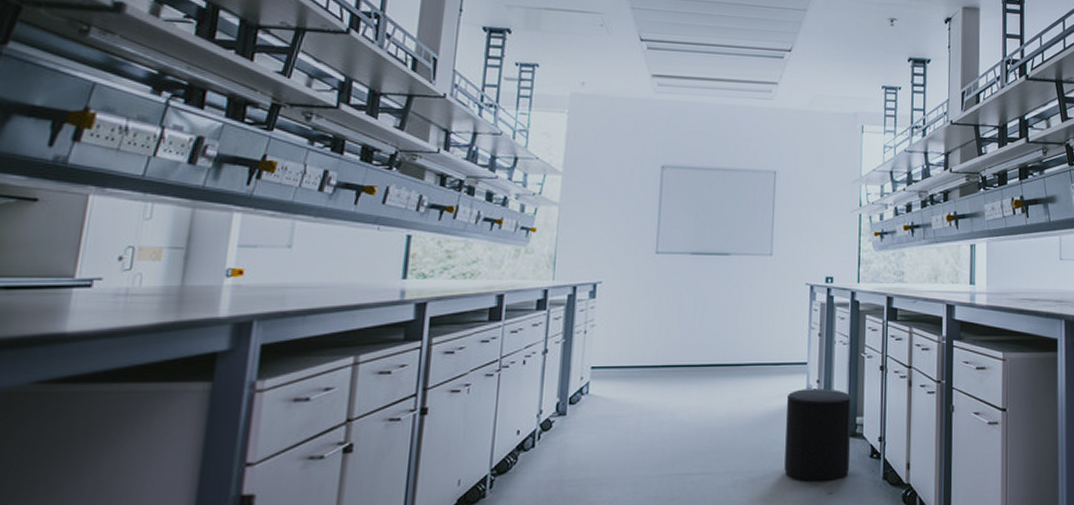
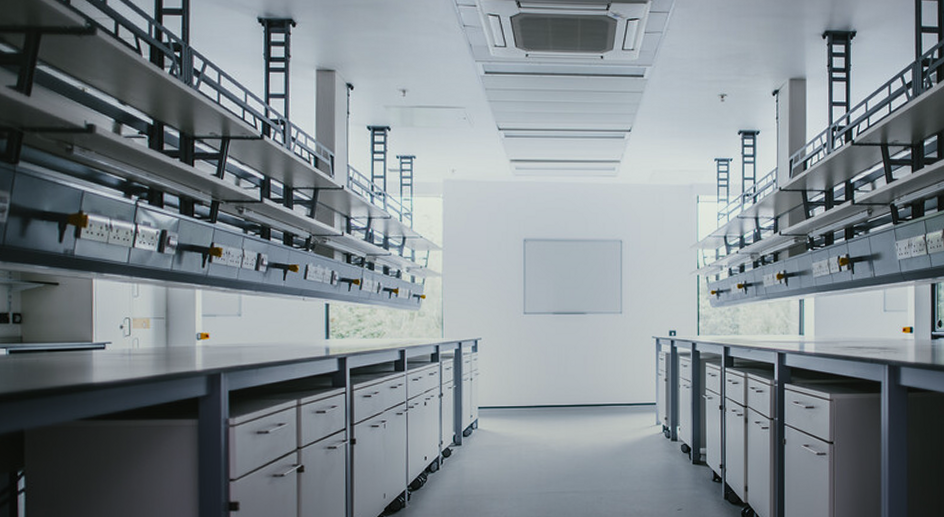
stool: present [784,388,851,483] -> none [640,424,696,501]

